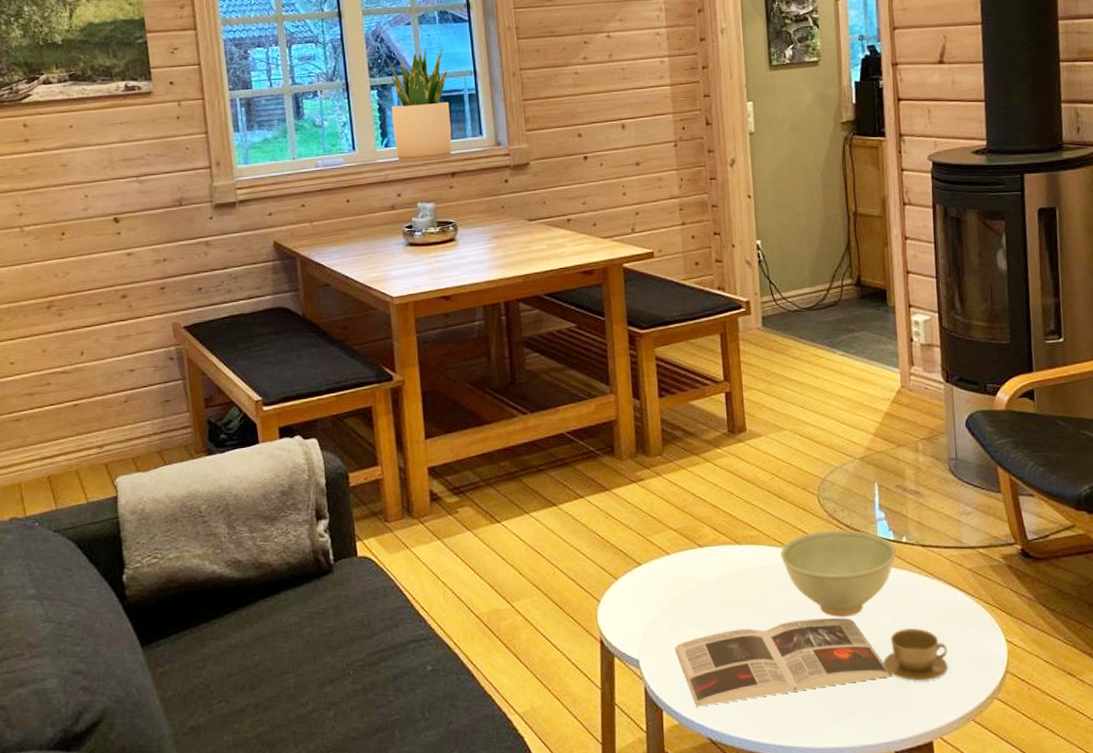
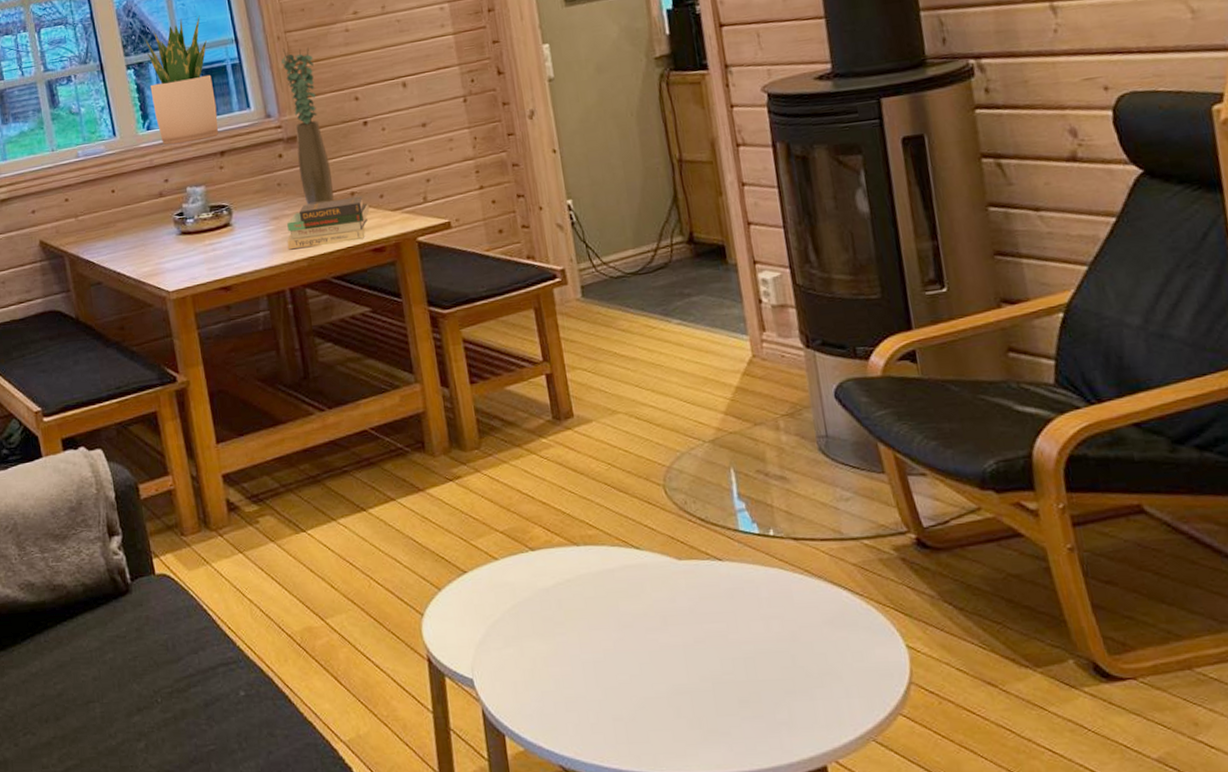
books: none [505,223,583,267] -> present [287,196,370,250]
vase: none [515,84,552,228] -> present [281,47,334,205]
magazine: present [674,618,892,707] -> none [512,625,771,731]
bowl: present [780,529,896,617] -> none [625,524,764,625]
teacup: present [884,628,948,681] -> none [759,635,837,696]

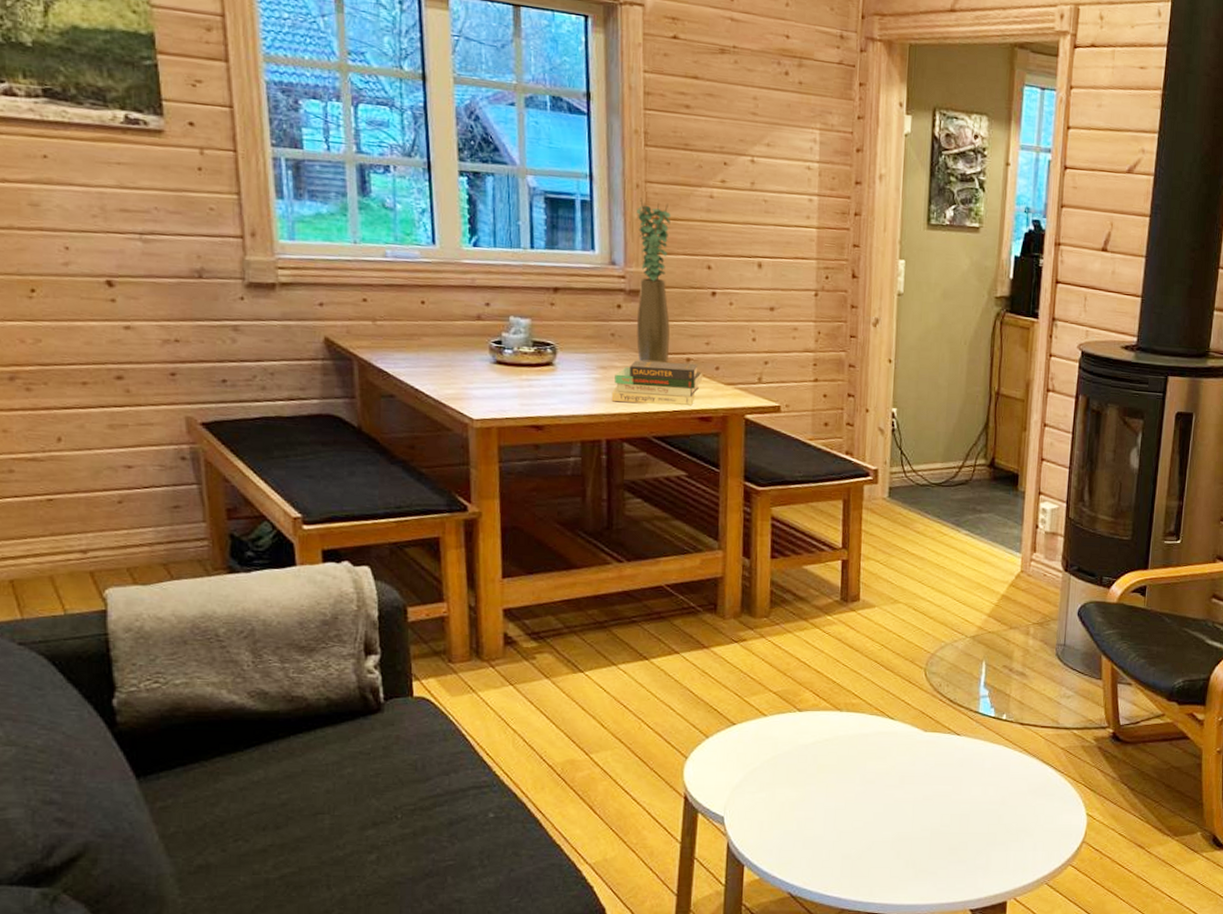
planter: present [145,15,218,146] -> none [484,136,558,271]

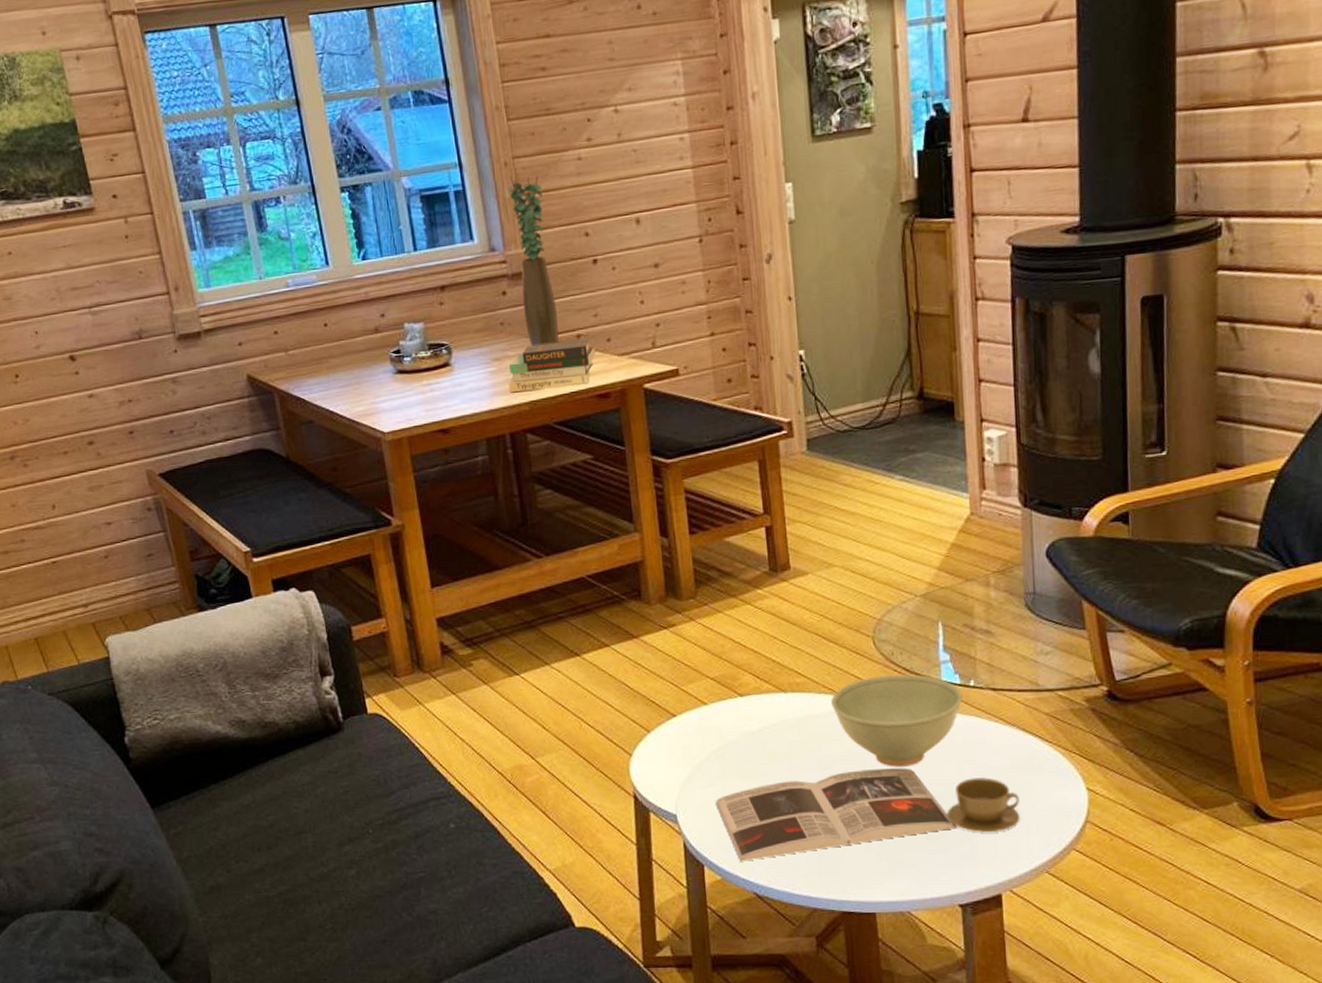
magazine: none [762,786,976,863] -> present [715,768,957,862]
bowl: none [881,703,995,785] -> present [831,674,963,767]
teacup: none [970,799,1032,847] -> present [947,777,1020,832]

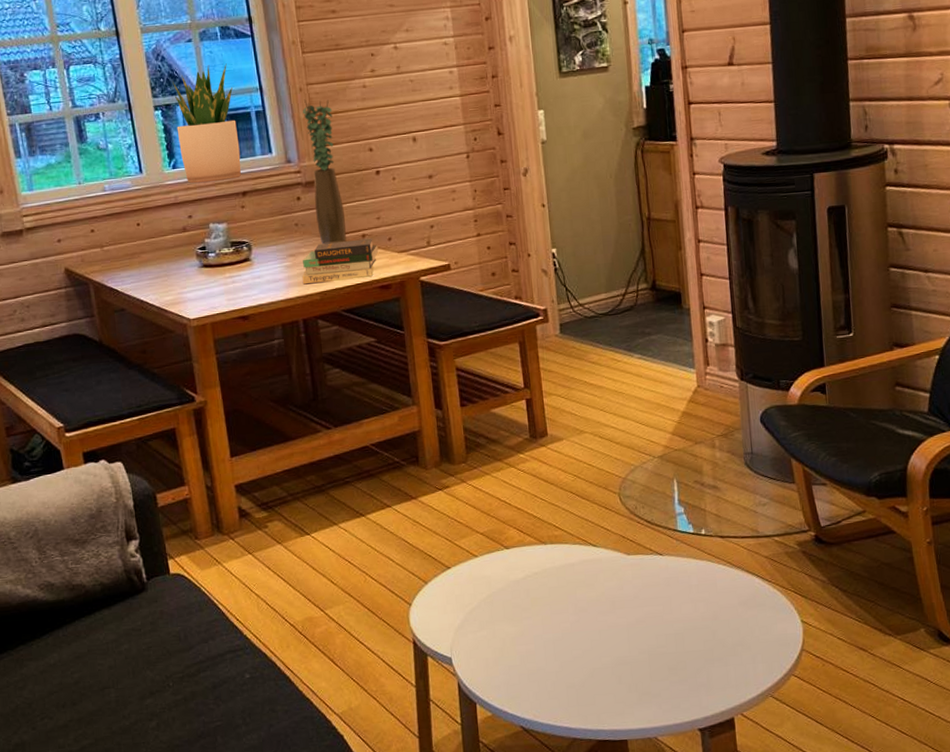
planter: none [361,135,439,278] -> present [173,63,241,184]
magazine: present [715,768,957,862] -> none [485,608,694,698]
bowl: present [831,674,963,767] -> none [584,525,696,608]
teacup: present [947,777,1020,832] -> none [686,614,747,663]

